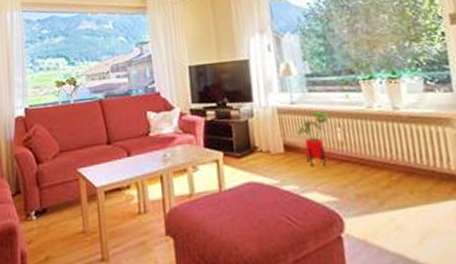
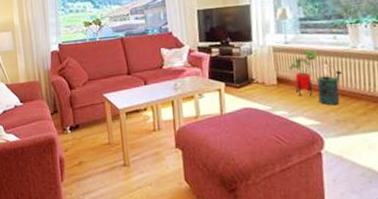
watering can: none [330,134,360,178] -> present [317,70,343,106]

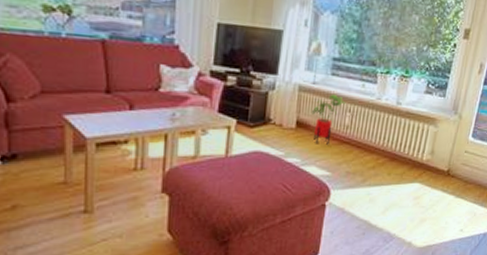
watering can: present [317,70,343,106] -> none [334,120,363,157]

